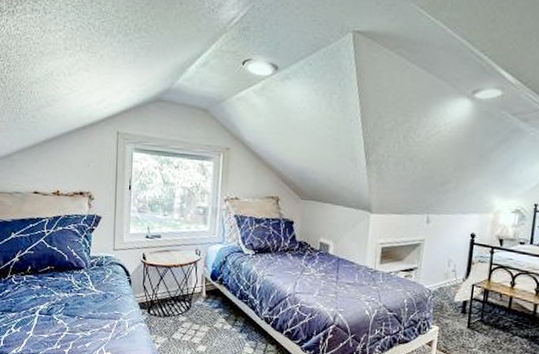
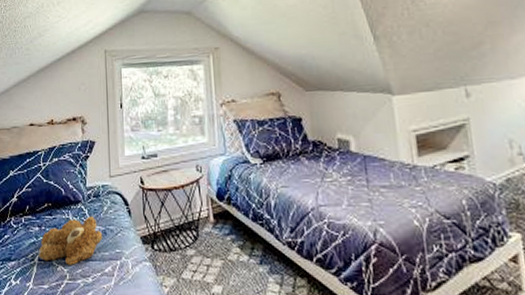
teddy bear: none [39,281,104,321] -> present [38,216,103,265]

